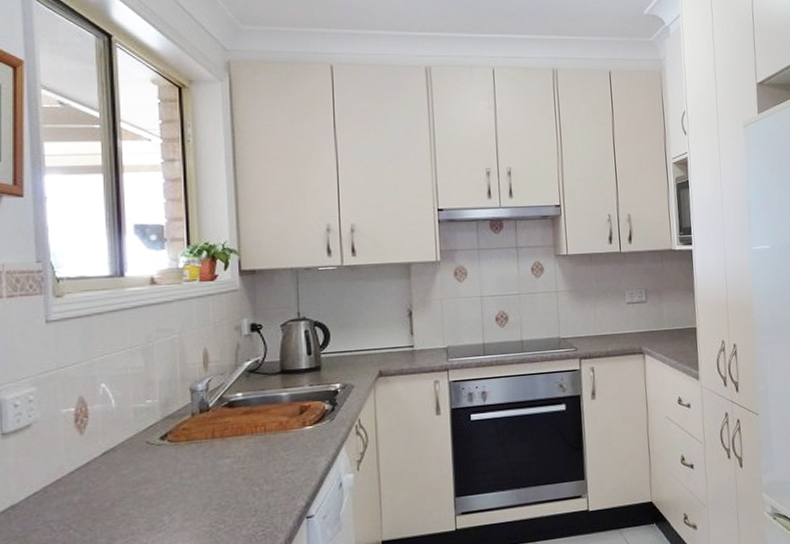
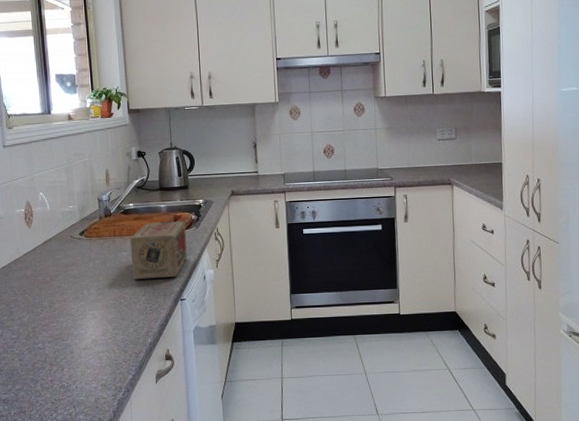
tea box: none [235,412,318,496] -> present [129,221,188,280]

